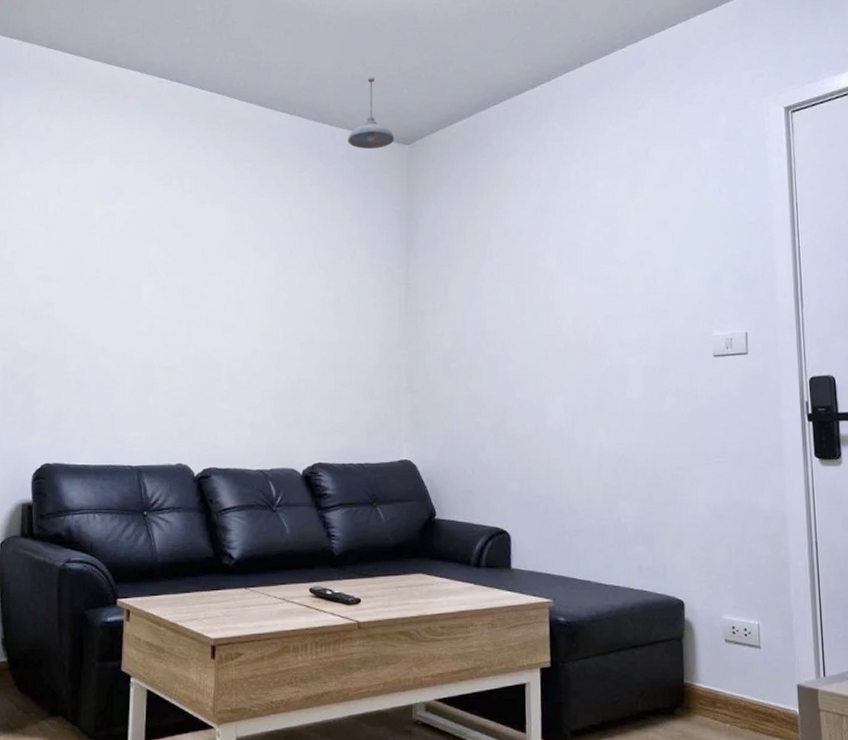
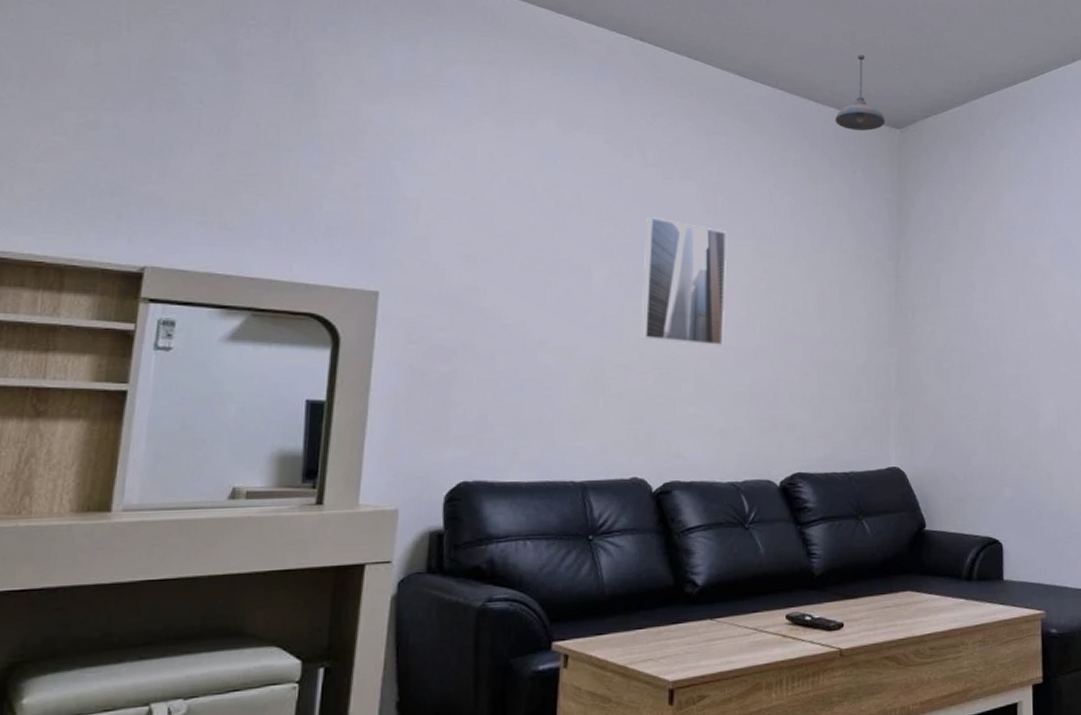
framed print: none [181,237,254,350] -> present [640,217,728,346]

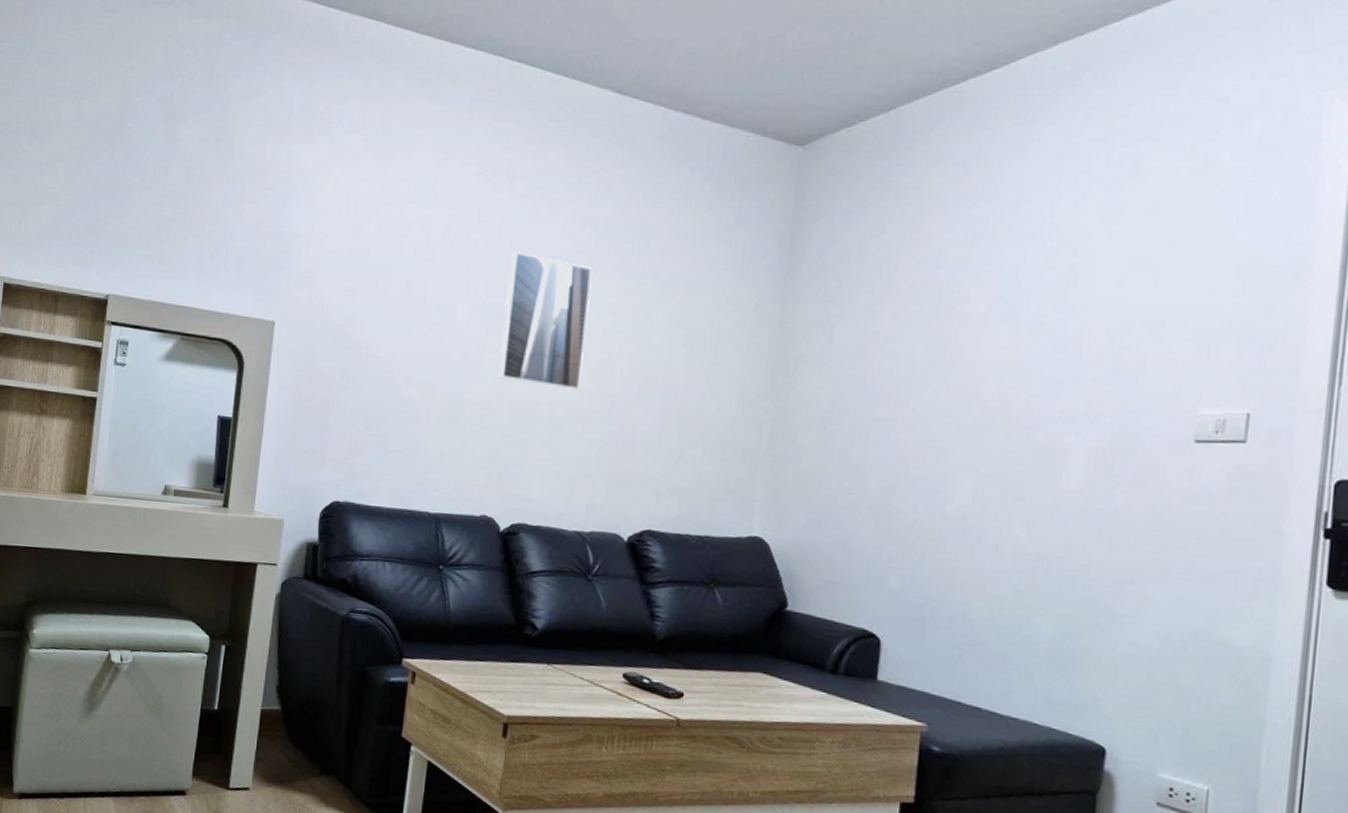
pendant light: present [835,54,886,131] -> none [723,58,785,150]

